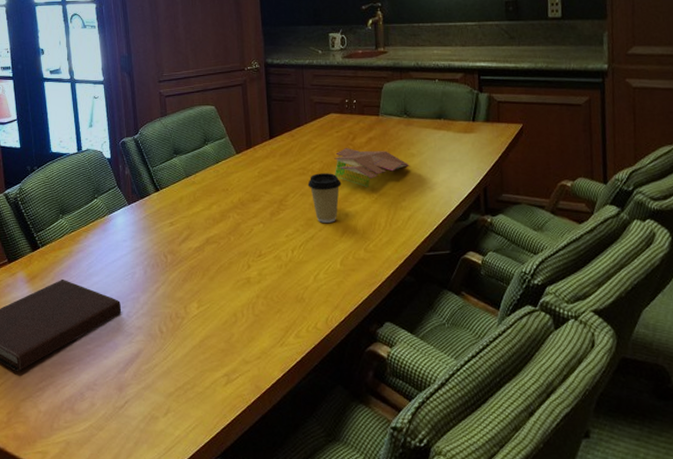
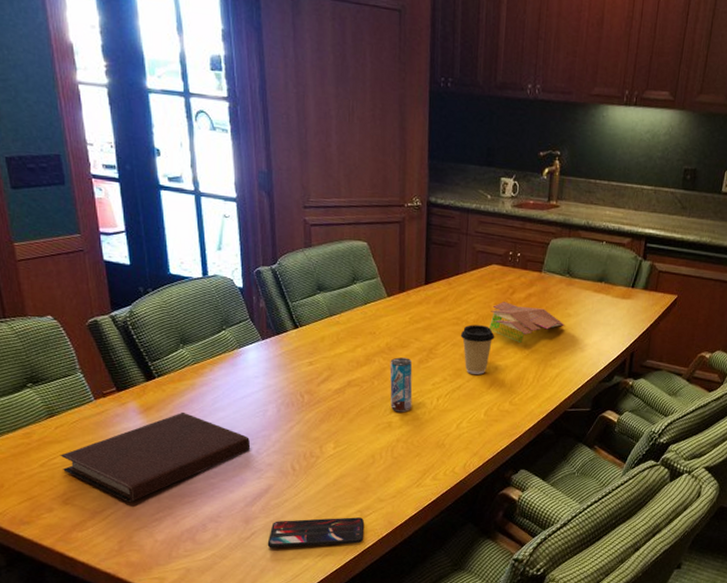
smartphone: none [140,382,232,418] -> present [267,517,364,549]
beverage can: none [244,211,268,267] -> present [390,357,413,413]

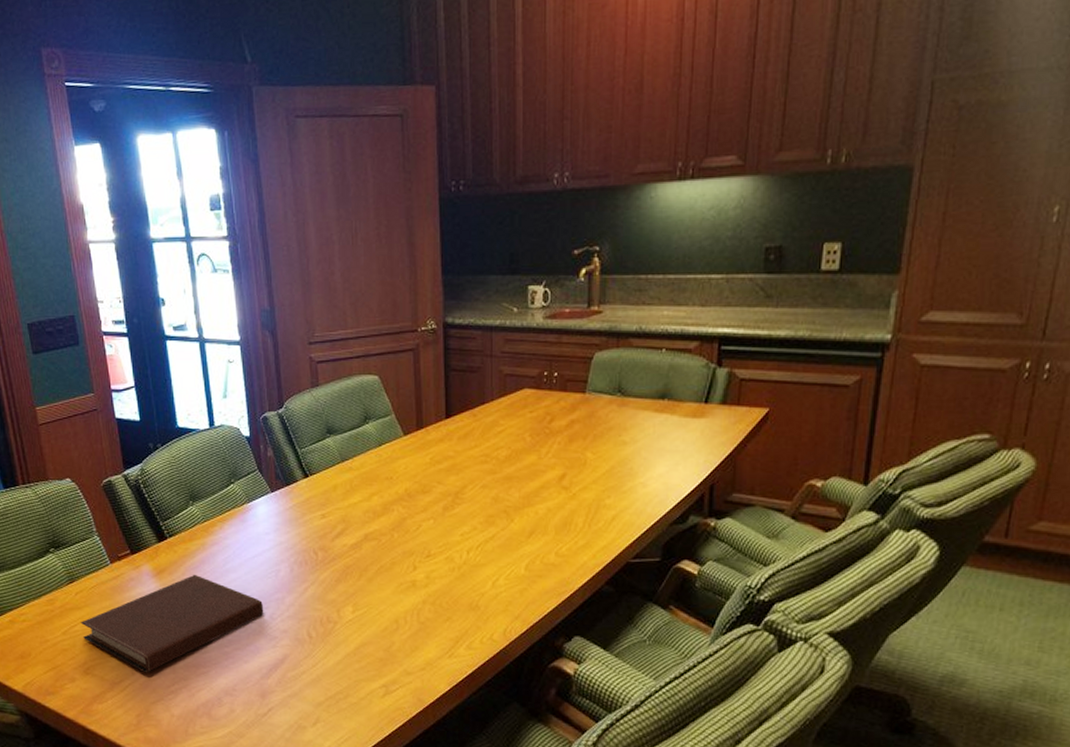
smartphone: present [267,517,364,549] -> none [285,692,390,728]
beverage can: present [390,357,413,413] -> none [410,505,438,569]
coffee cup: present [460,324,495,375] -> none [490,462,533,521]
papers: present [488,302,565,343] -> none [524,432,620,480]

